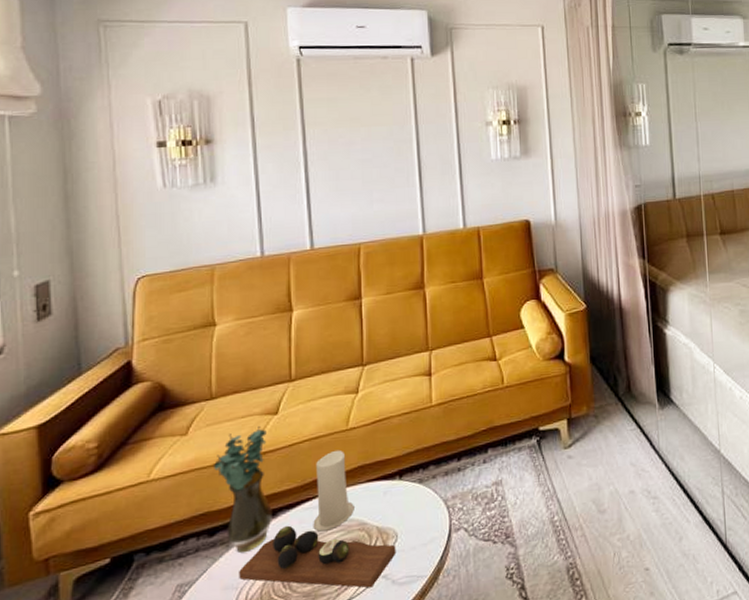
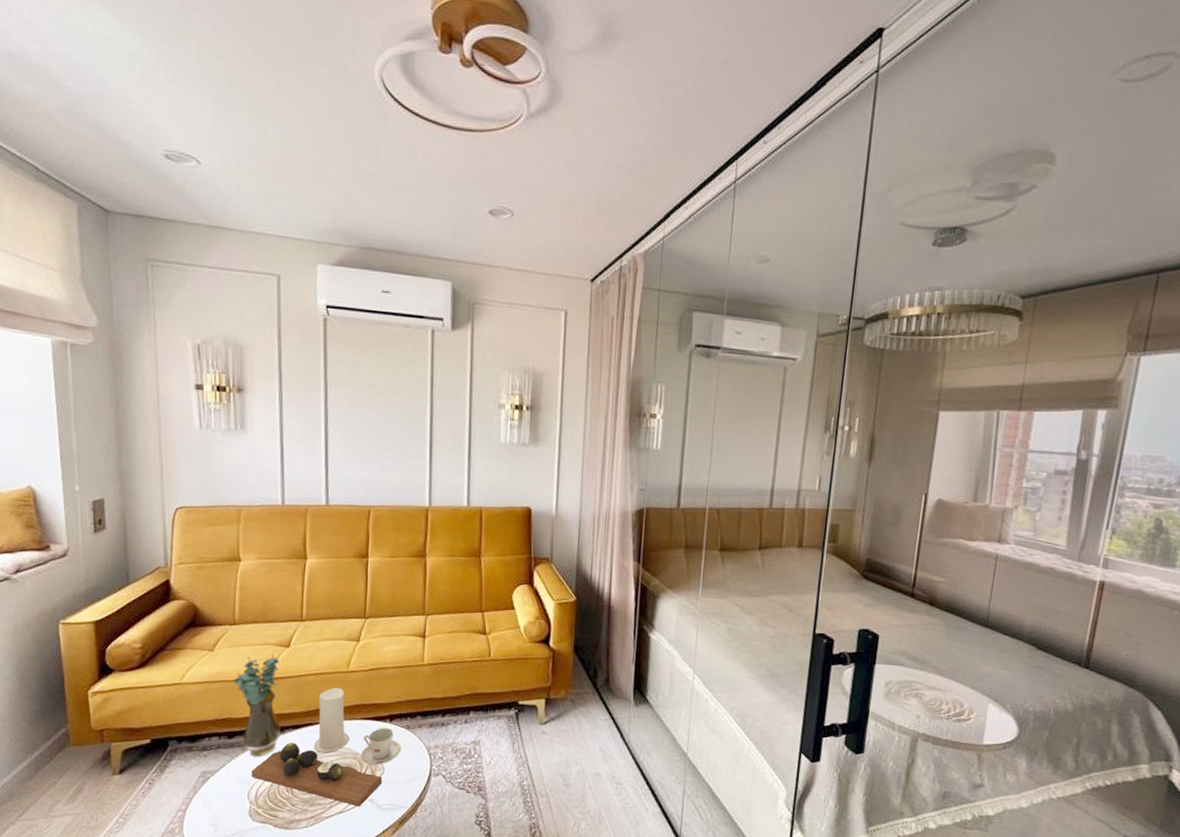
teacup: none [369,486,415,534] -> present [361,728,401,766]

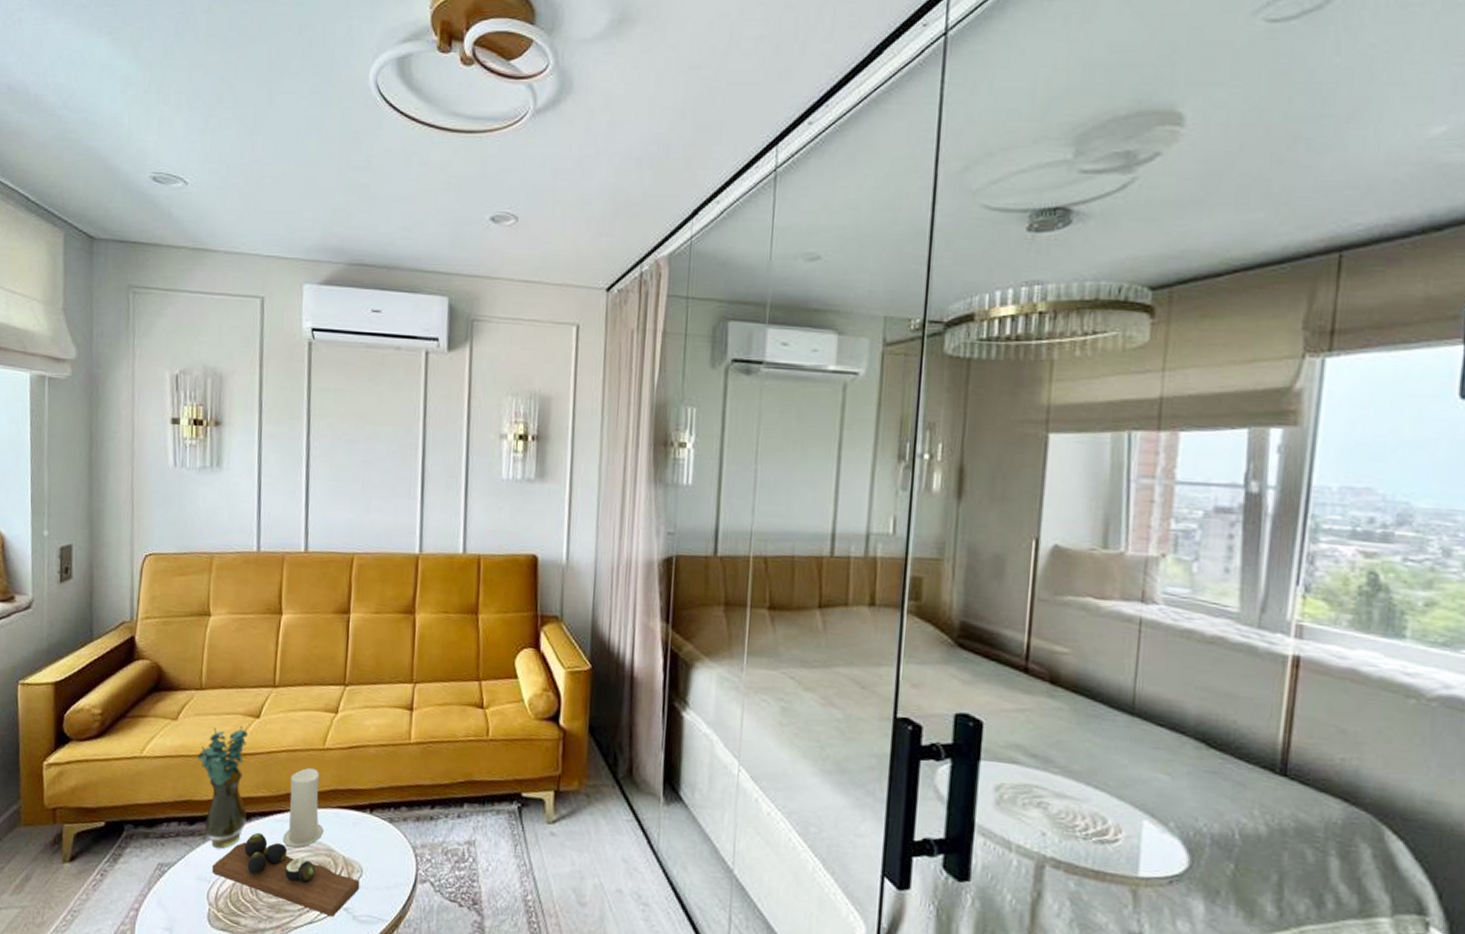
teacup: present [361,728,401,766] -> none [335,819,383,866]

